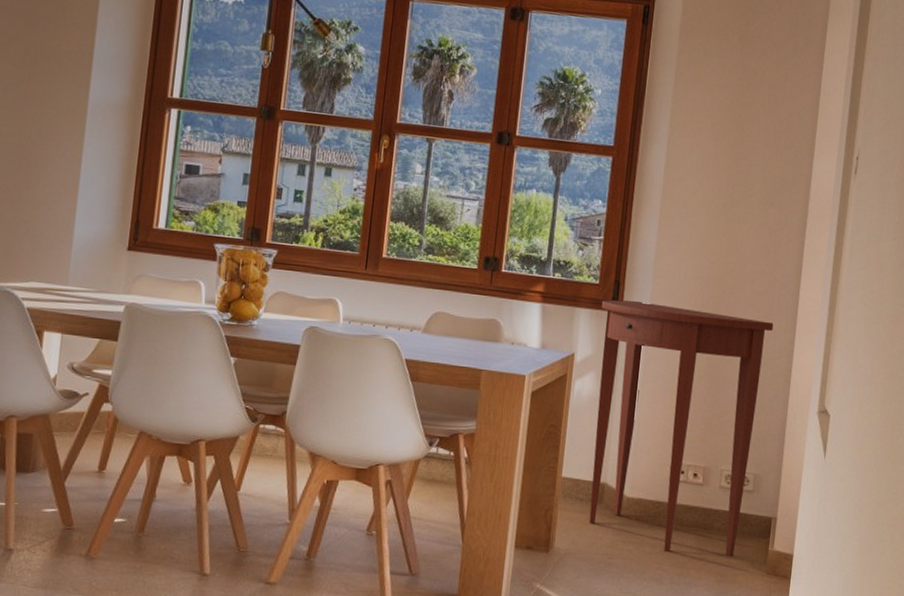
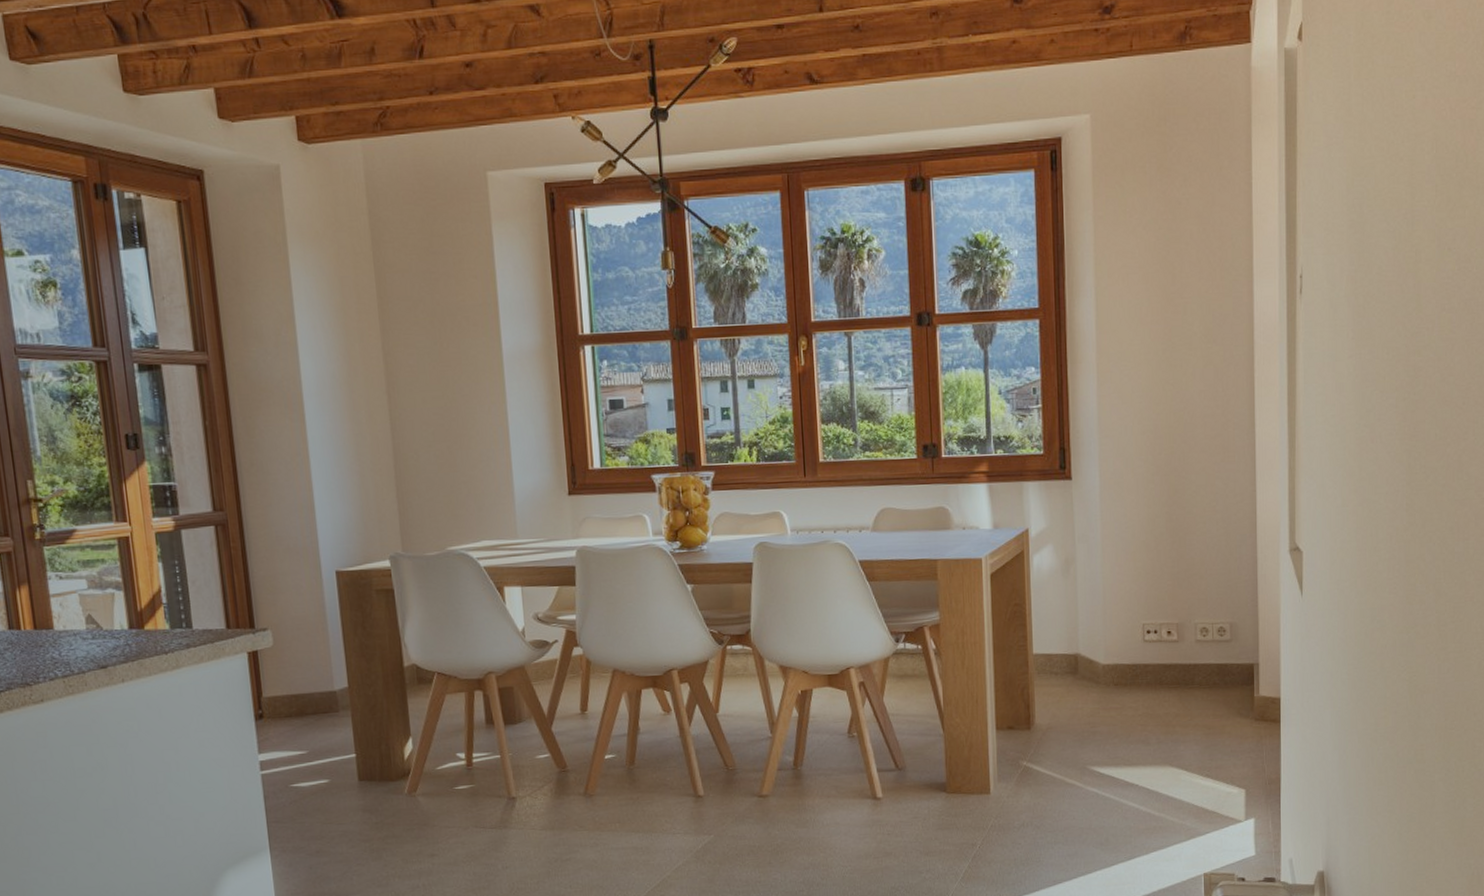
console table: present [589,299,774,557] -> none [1049,465,1232,713]

